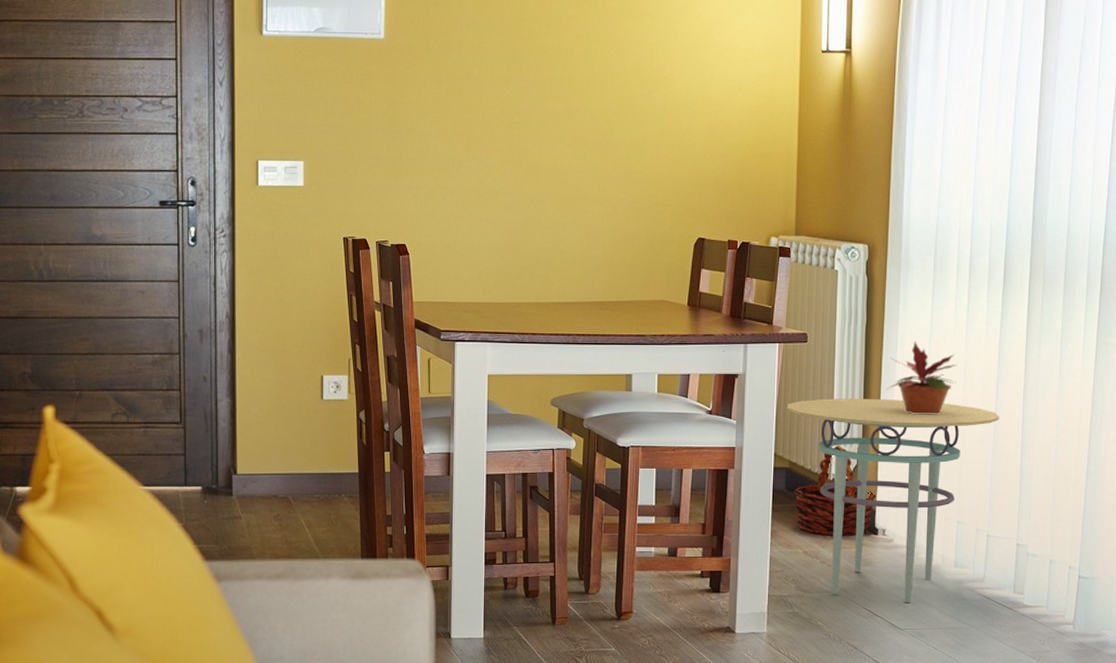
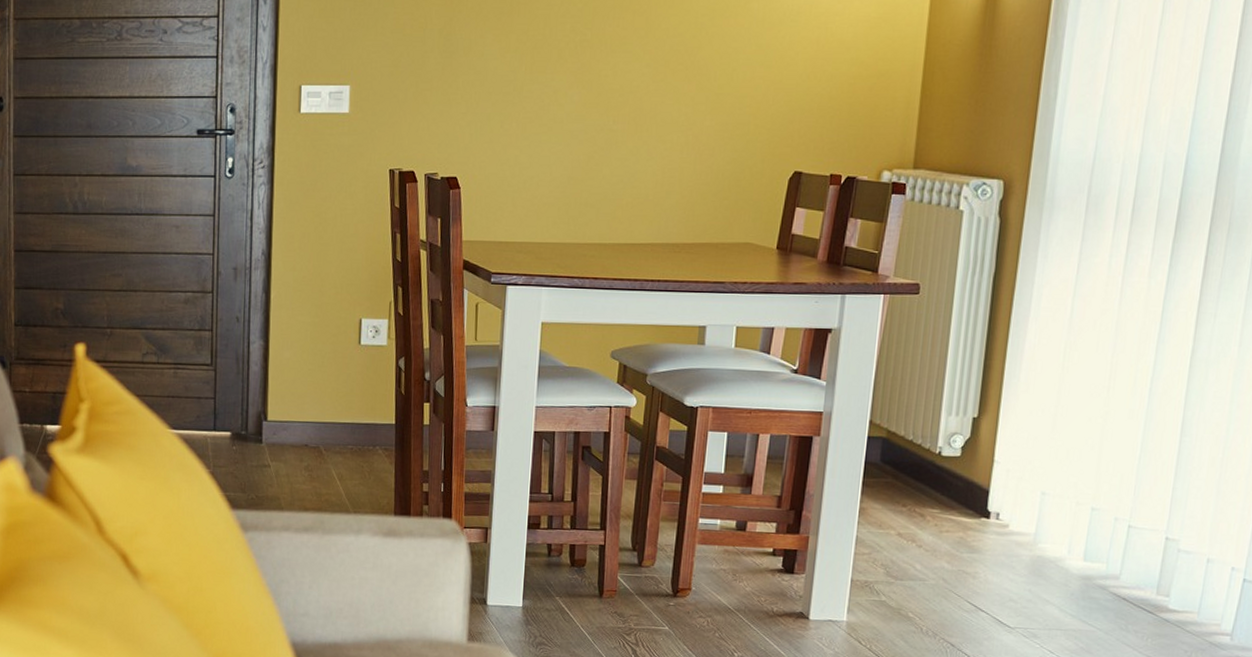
side table: present [786,398,1000,603] -> none [888,359,1157,599]
basket: present [793,445,877,536] -> none [889,414,992,519]
potted plant: present [886,340,957,415] -> none [1013,295,1107,383]

